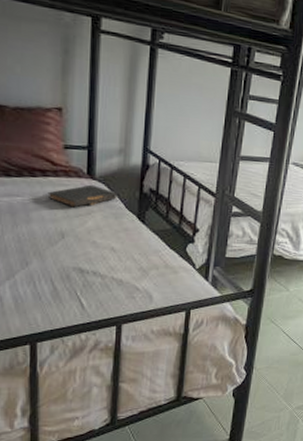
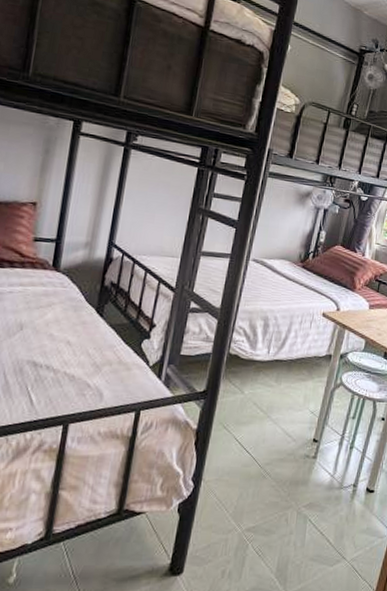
book: present [47,184,118,208] -> none [12,276,79,300]

